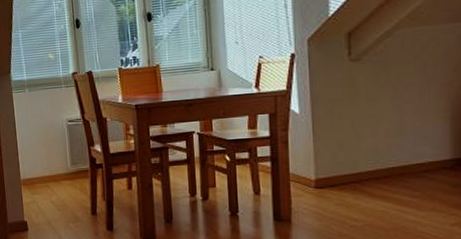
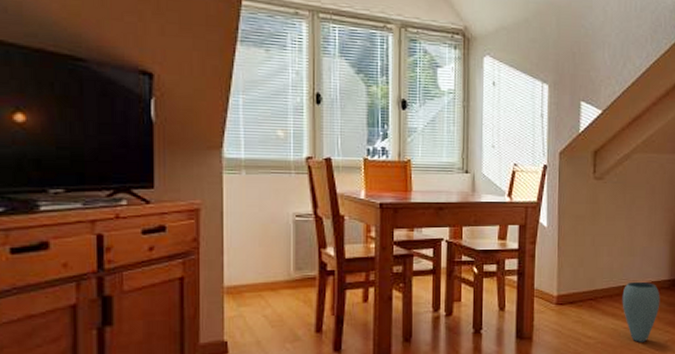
vase: none [392,162,442,225] -> present [622,281,660,342]

